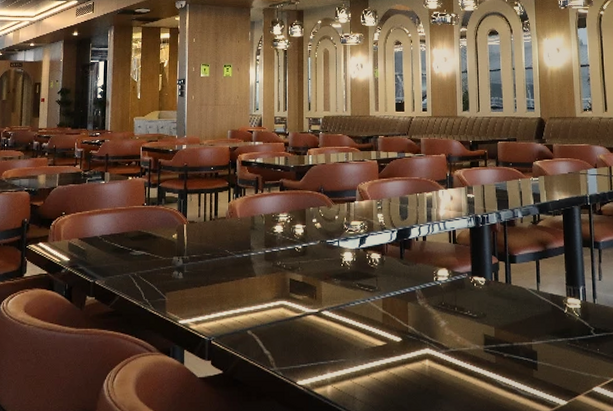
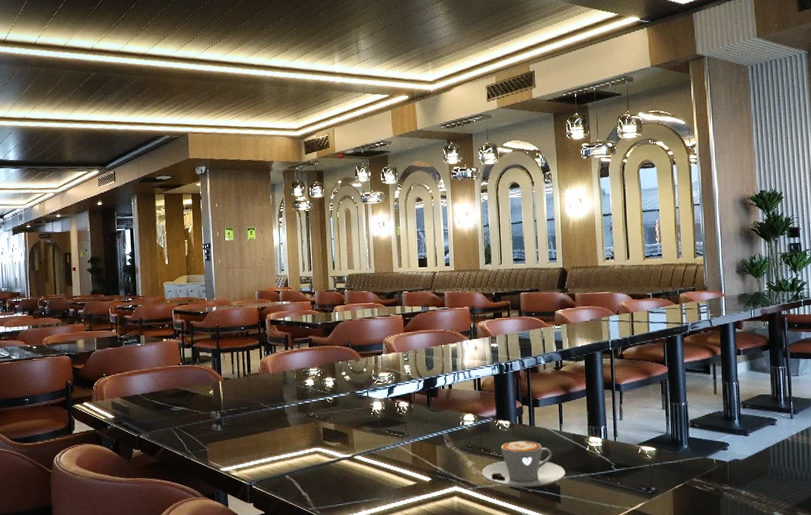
coffee cup: none [455,300,543,351] -> present [481,441,565,488]

